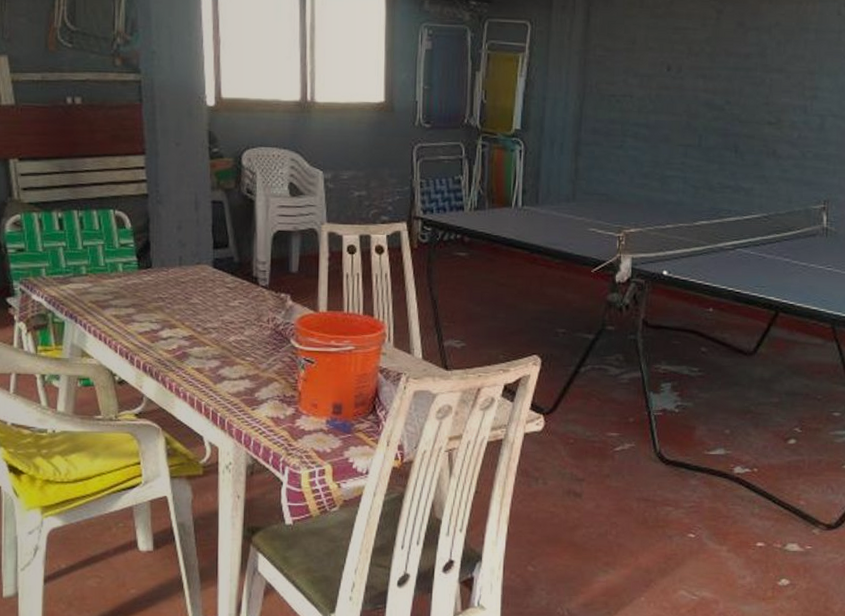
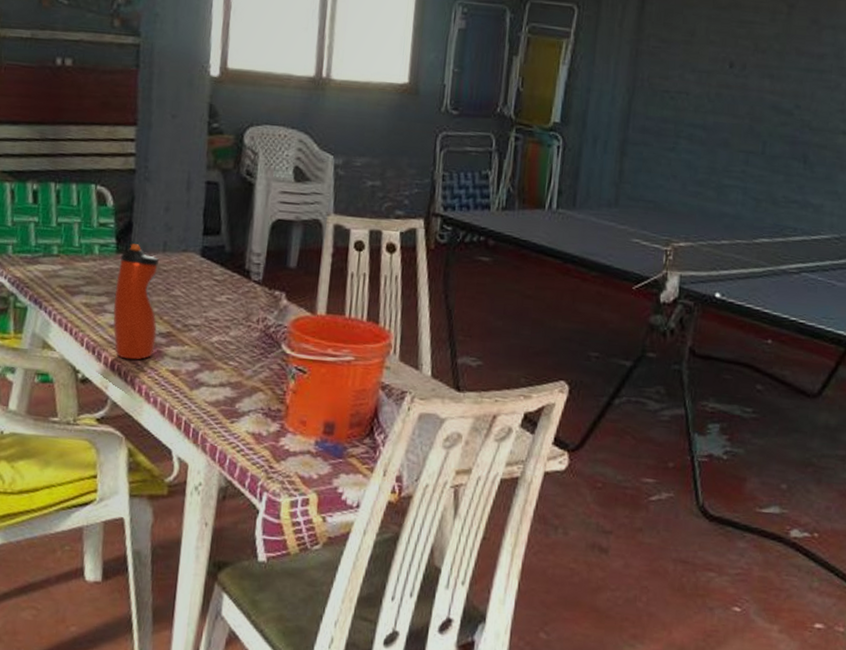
water bottle: none [140,260,181,362] -> present [113,243,159,360]

